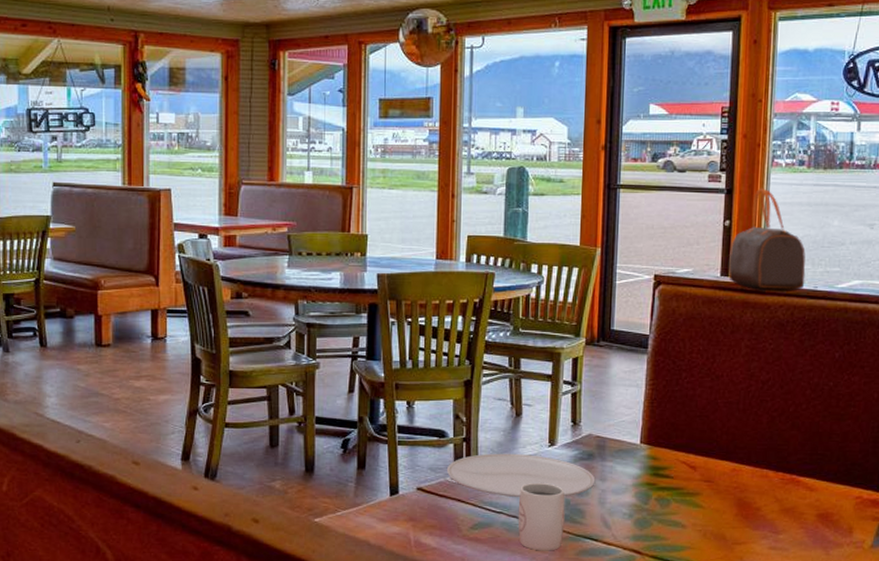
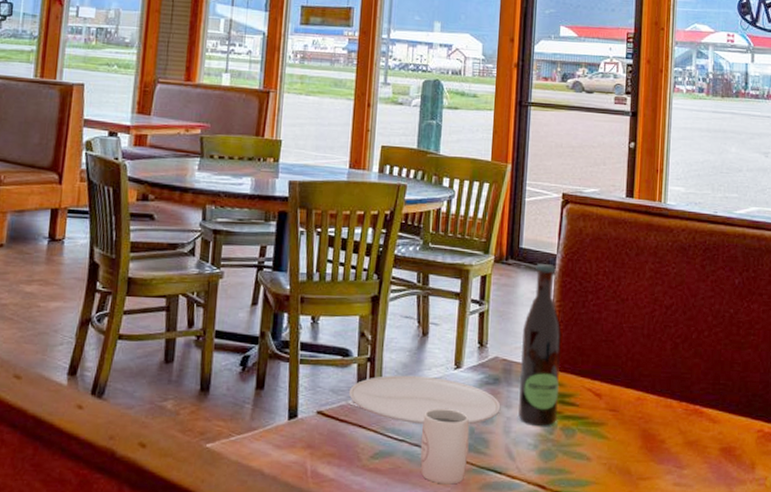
bottle: none [613,345,656,497] -> present [518,264,562,426]
handbag: present [728,188,806,293] -> none [633,112,706,217]

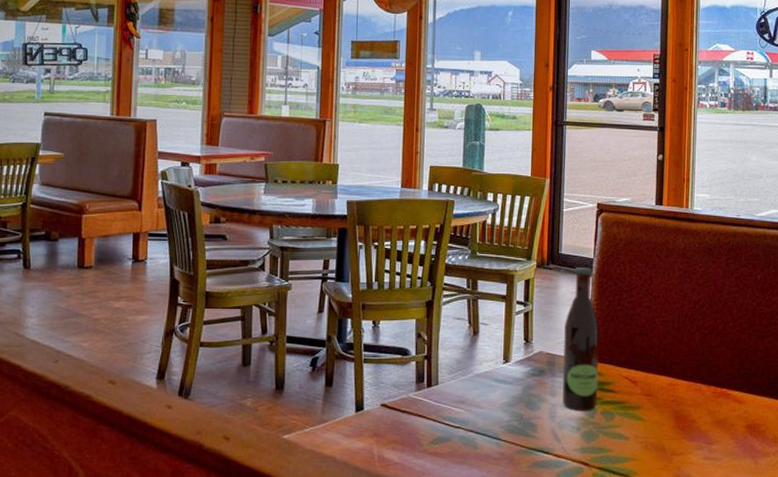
plate: present [348,375,501,425] -> none [408,370,546,413]
mug: present [420,408,470,485] -> none [475,397,519,464]

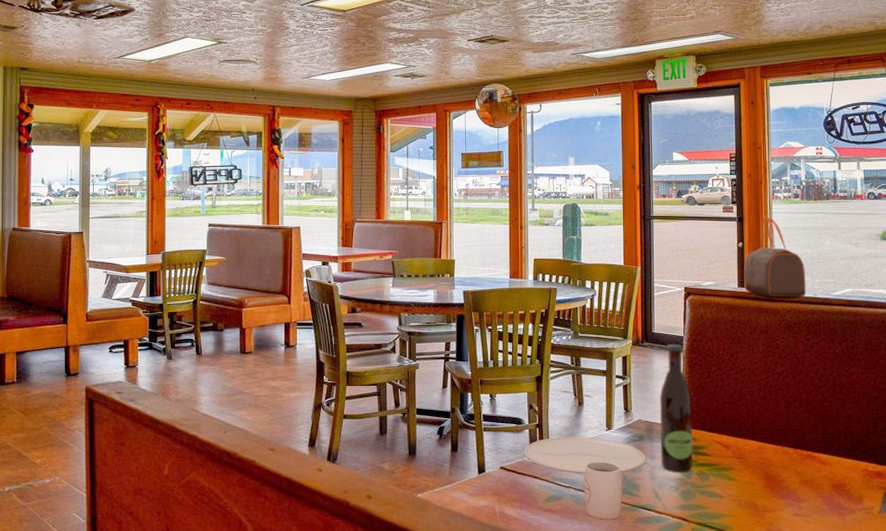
plate: none [408,370,546,413] -> present [523,436,646,474]
mug: none [475,397,519,464] -> present [584,461,623,520]
handbag: none [662,126,729,220] -> present [743,216,807,300]

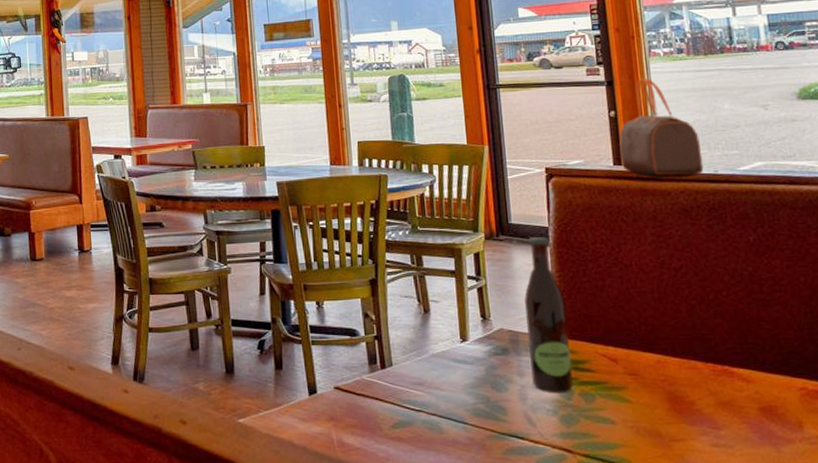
plate: present [523,436,646,474] -> none [361,350,513,395]
mug: present [584,461,623,520] -> none [437,379,488,450]

